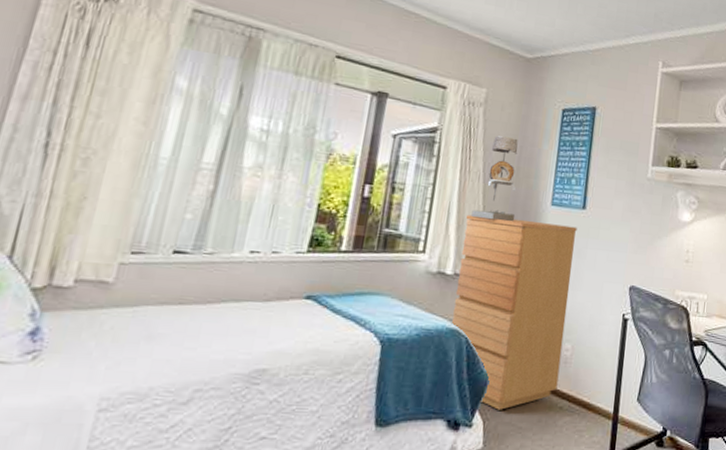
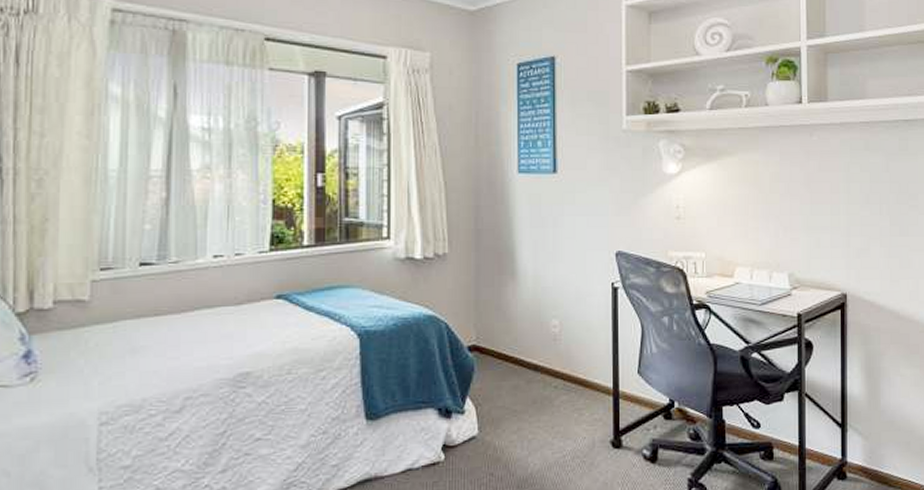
dresser: present [451,214,577,410] -> none [427,192,550,394]
table lamp: present [471,135,518,222] -> none [433,103,481,196]

